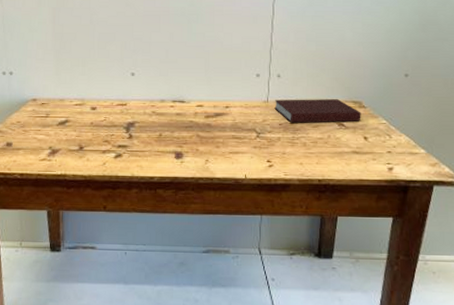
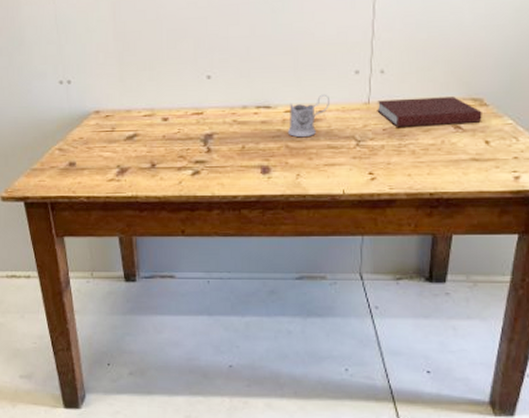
tea glass holder: none [198,92,236,129] -> present [287,94,331,138]

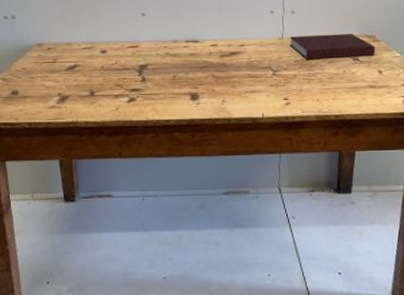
tea glass holder: present [287,94,331,138] -> none [213,30,250,68]

